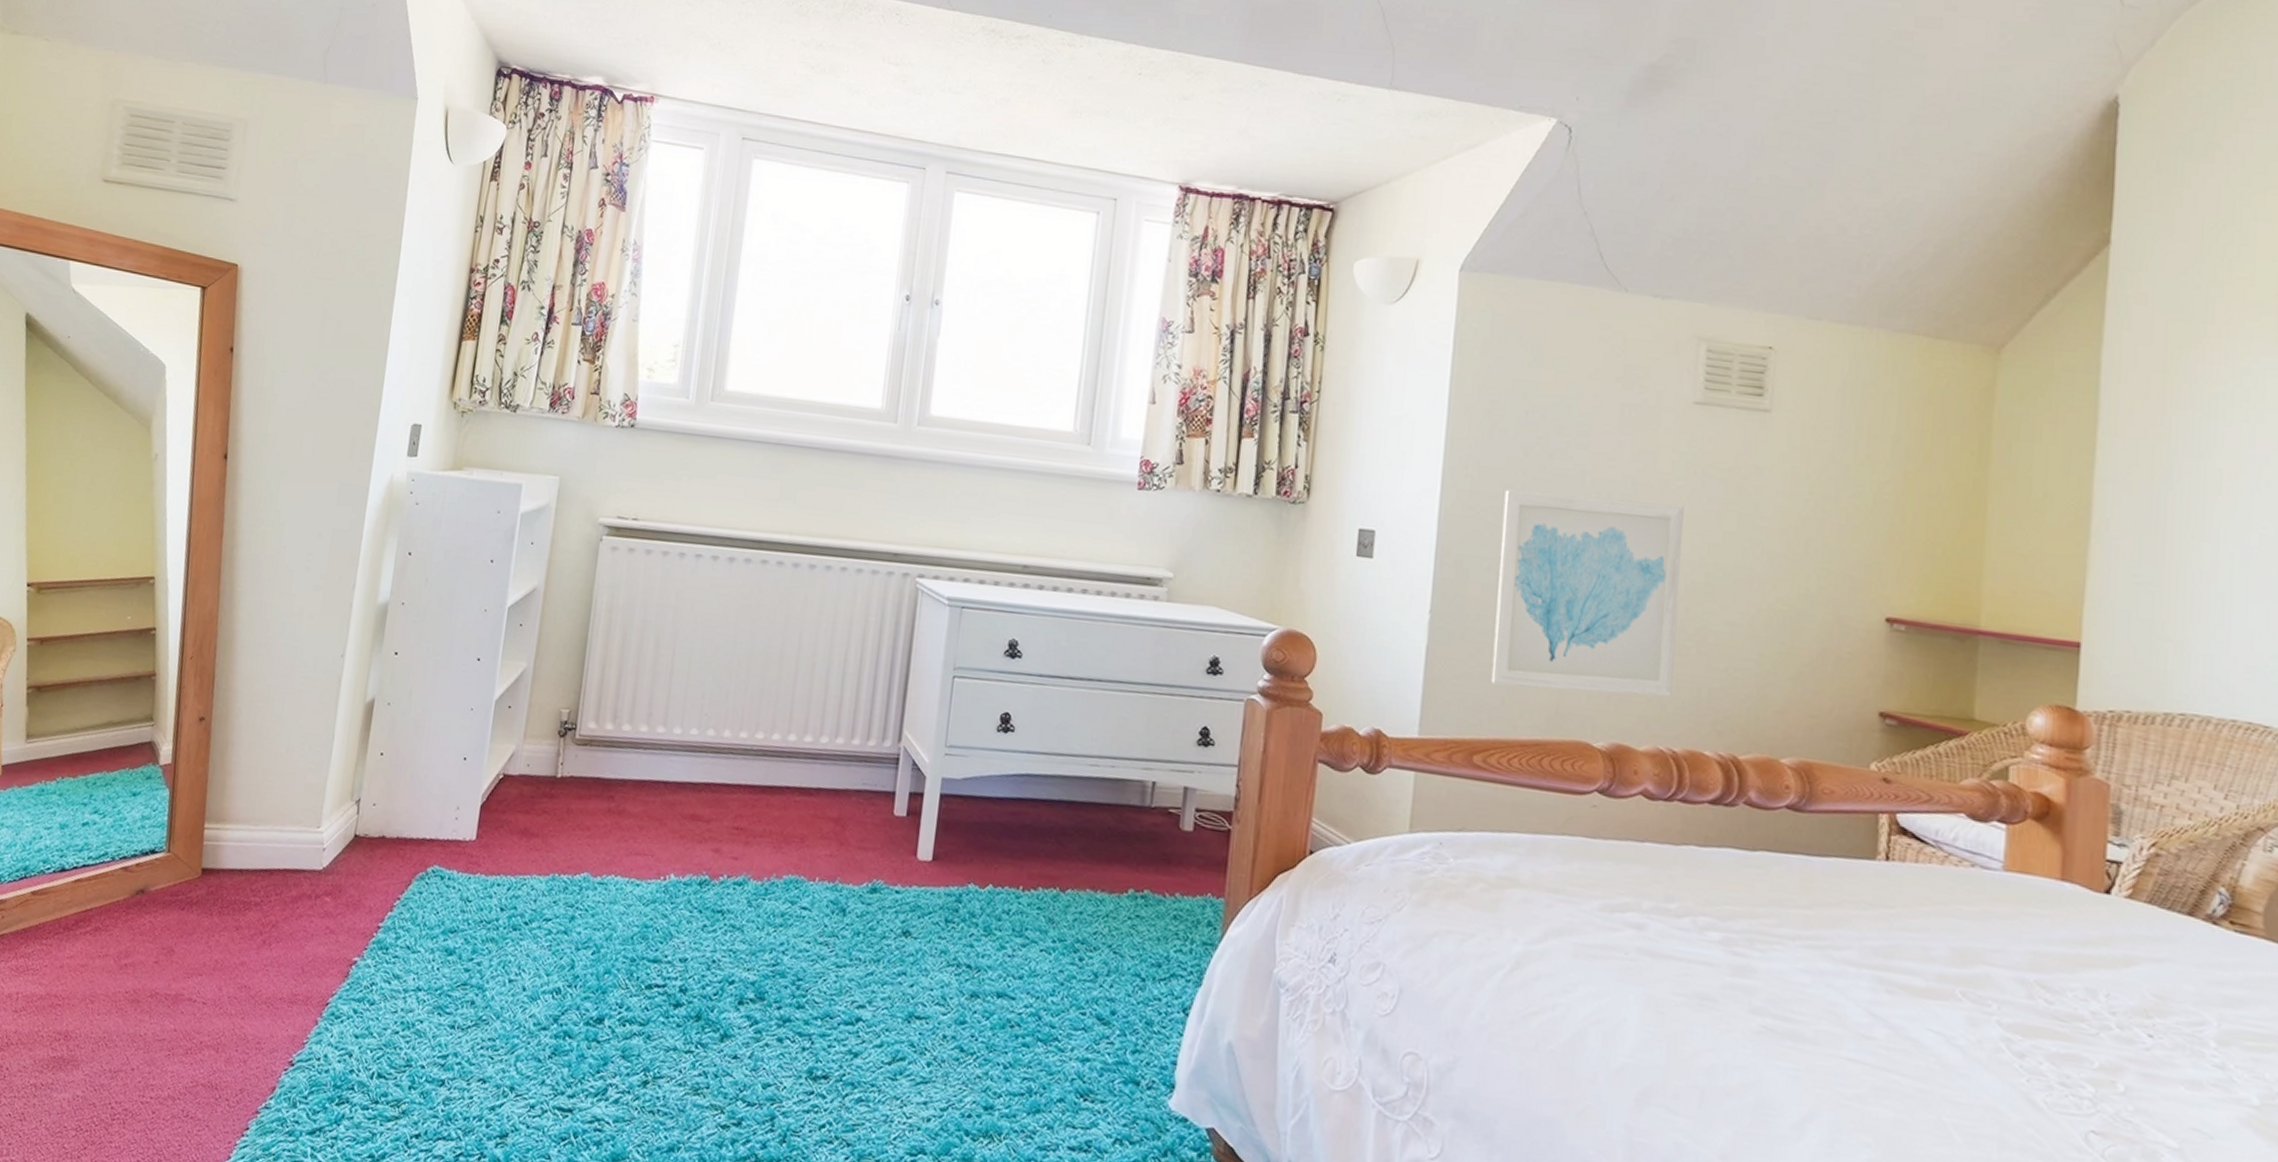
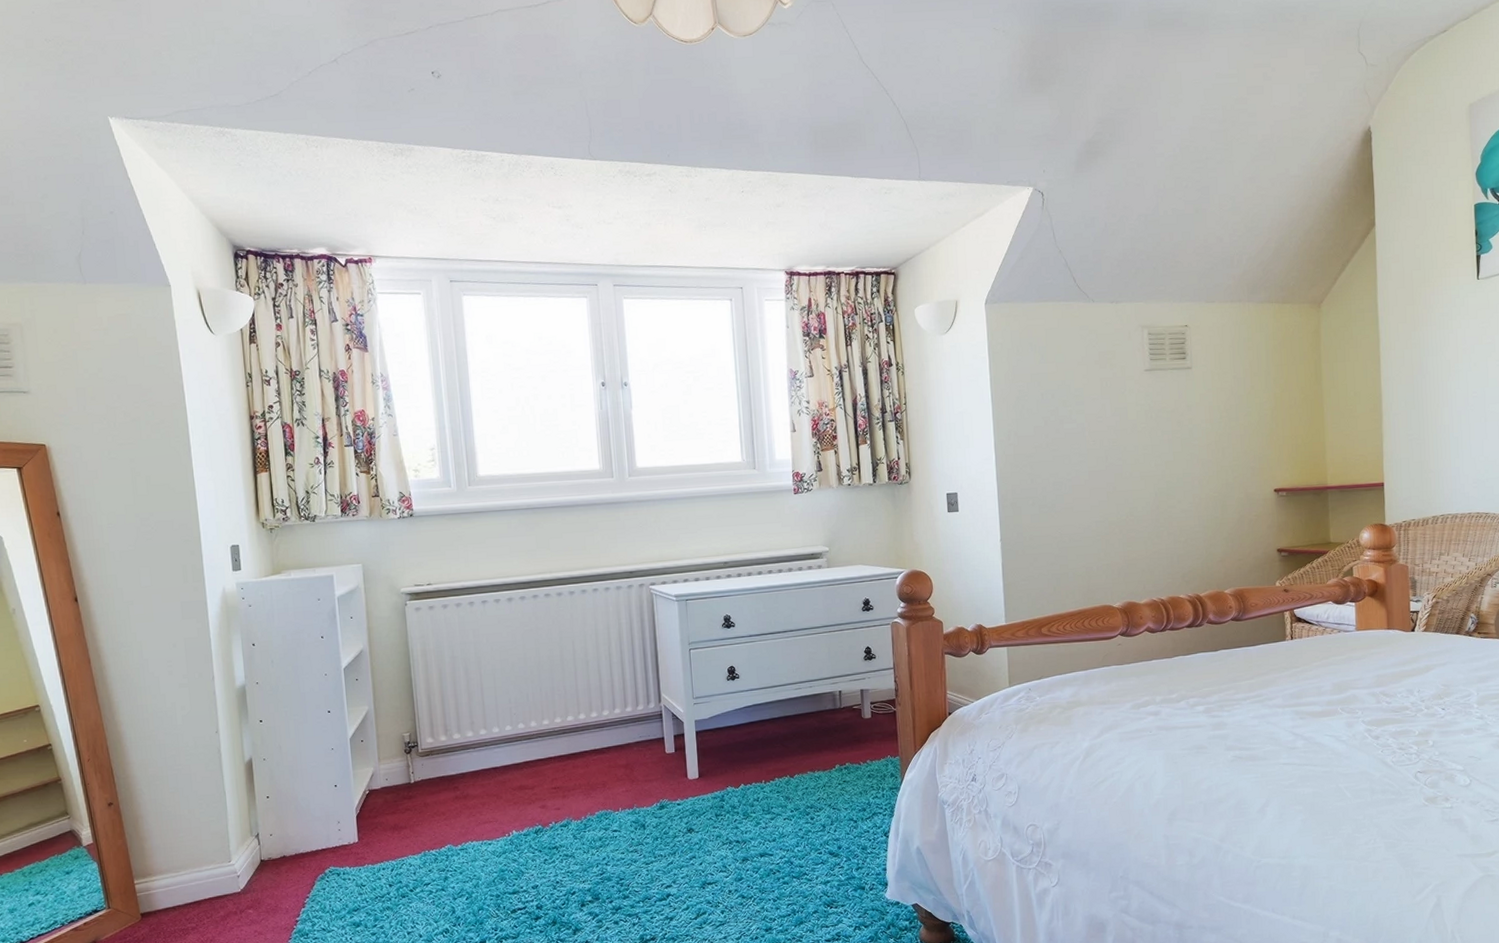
wall art: present [1490,489,1684,697] -> none [1036,439,1156,580]

